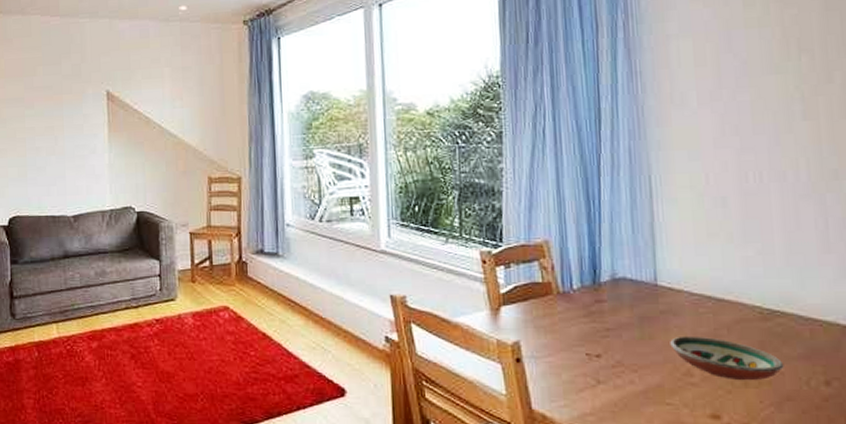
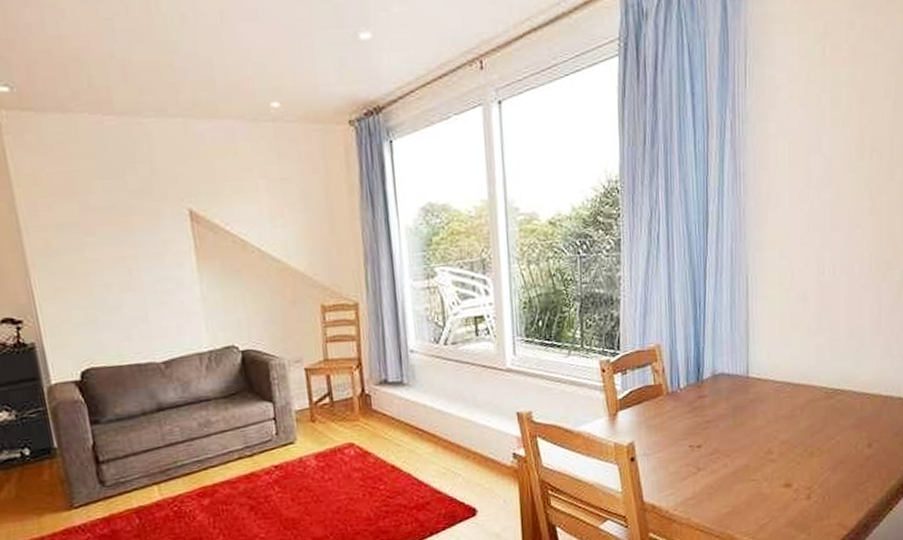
decorative bowl: present [670,336,784,381] -> none [756,418,840,453]

